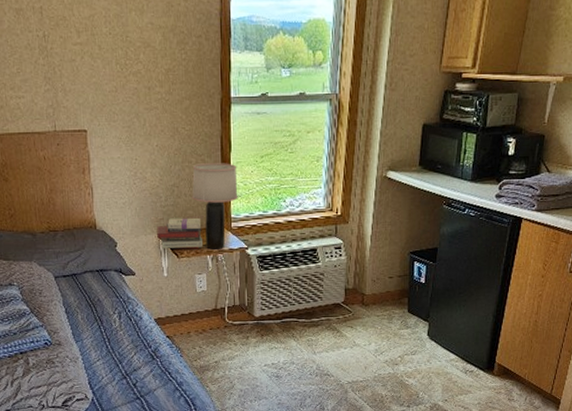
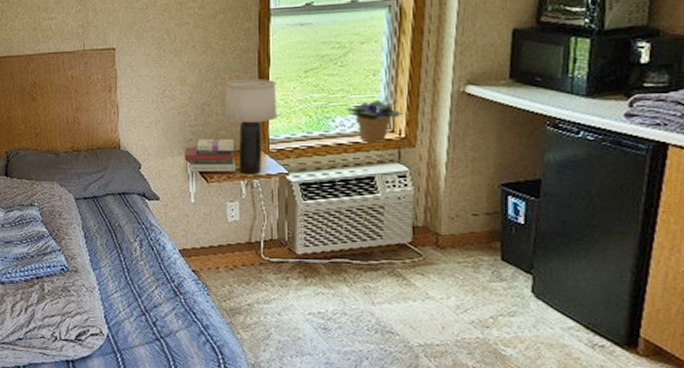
potted flower: none [294,183,341,220] -> present [345,100,405,143]

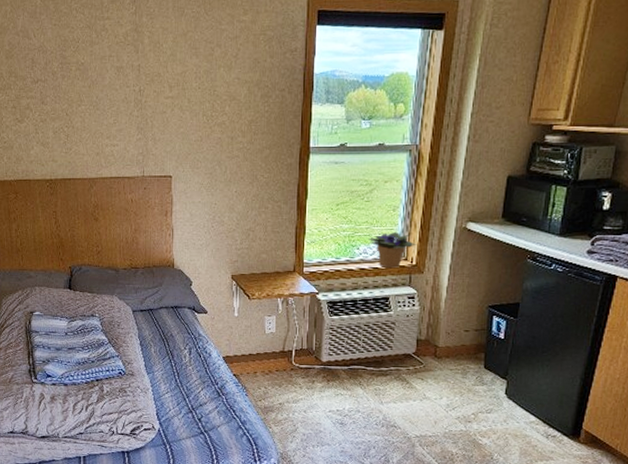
books: present [185,138,237,174] -> none [231,261,275,292]
table lamp: present [224,79,278,174] -> none [266,210,312,293]

